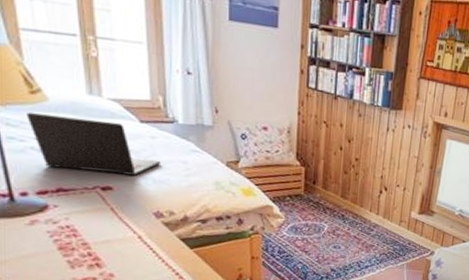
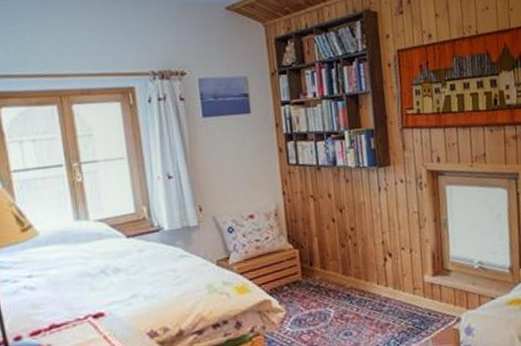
laptop: present [27,113,162,176] -> none [19,243,151,304]

